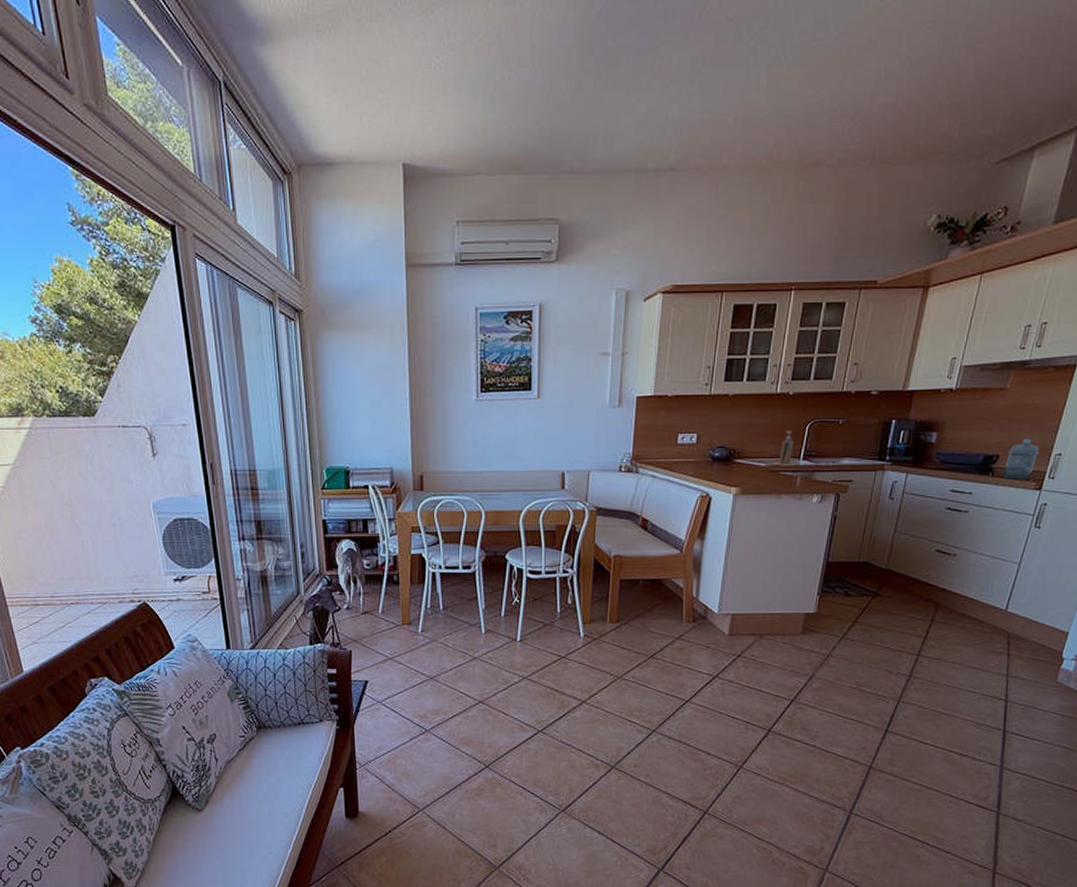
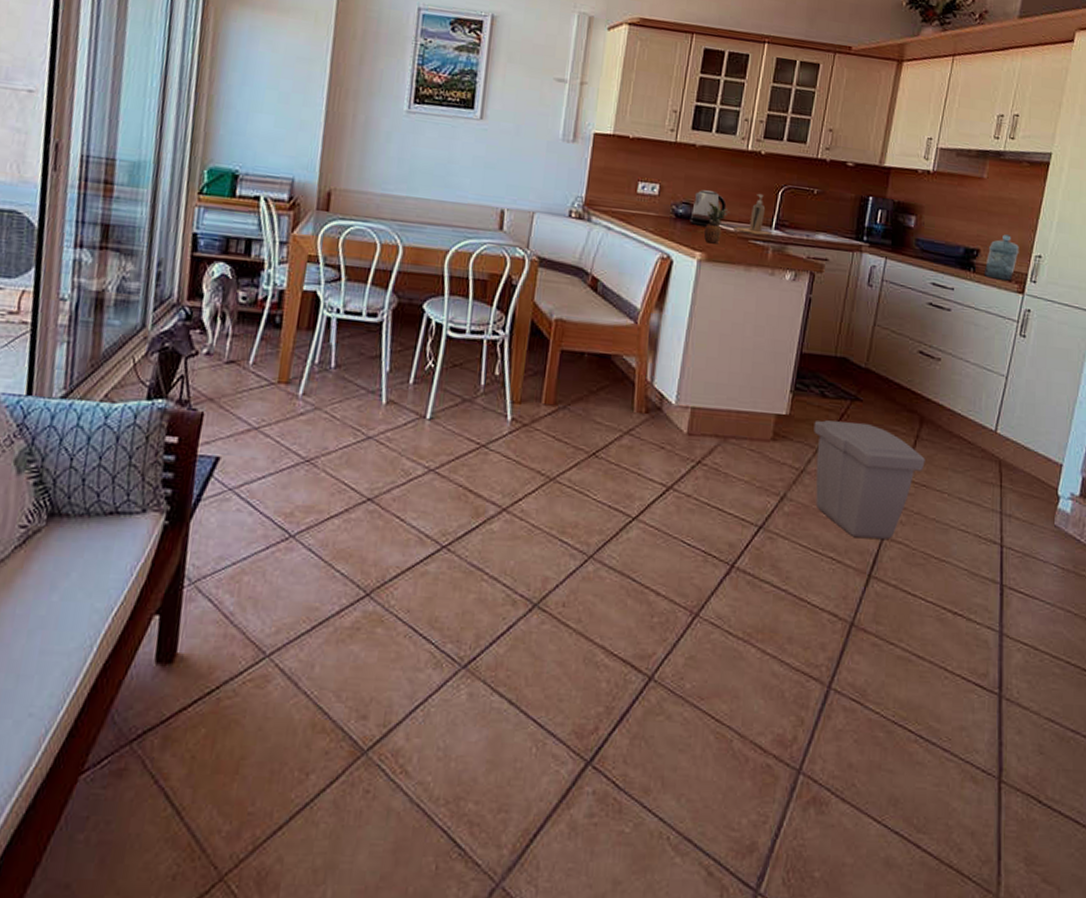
kettle: none [725,434,758,466] -> present [690,190,727,228]
fruit: none [739,443,762,479] -> present [704,201,730,244]
trash can: none [838,614,939,704] -> present [814,420,925,539]

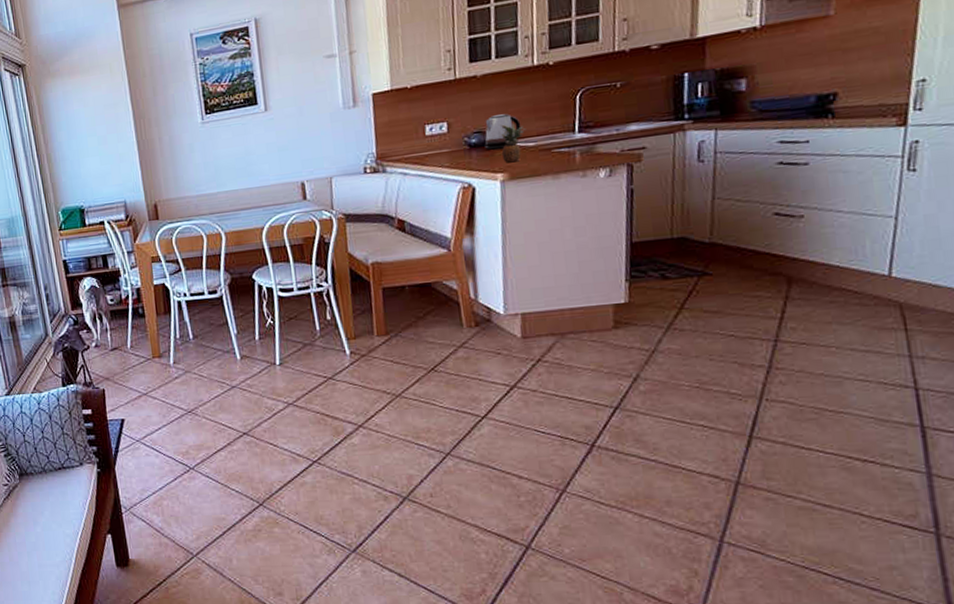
soap dispenser: present [733,193,773,236] -> none [533,102,577,144]
trash can: present [814,420,925,539] -> none [658,295,801,404]
canister: present [983,234,1019,281] -> none [846,67,893,119]

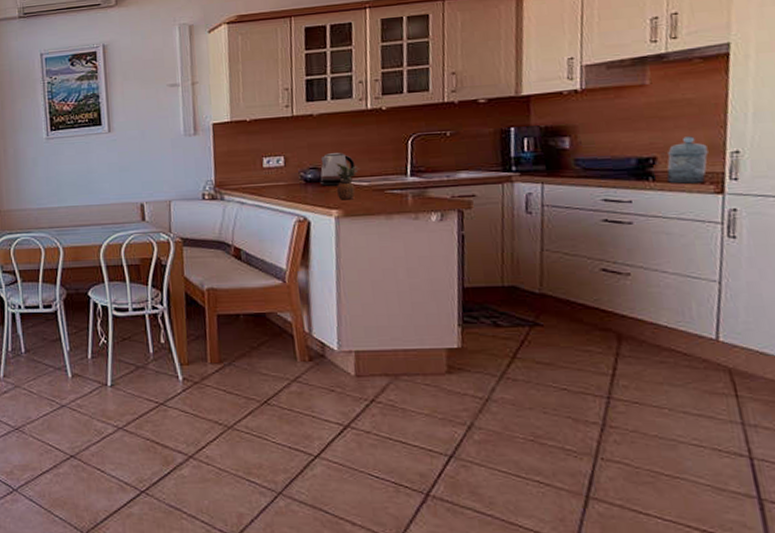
canister: none [846,67,893,119] -> present [666,136,709,184]

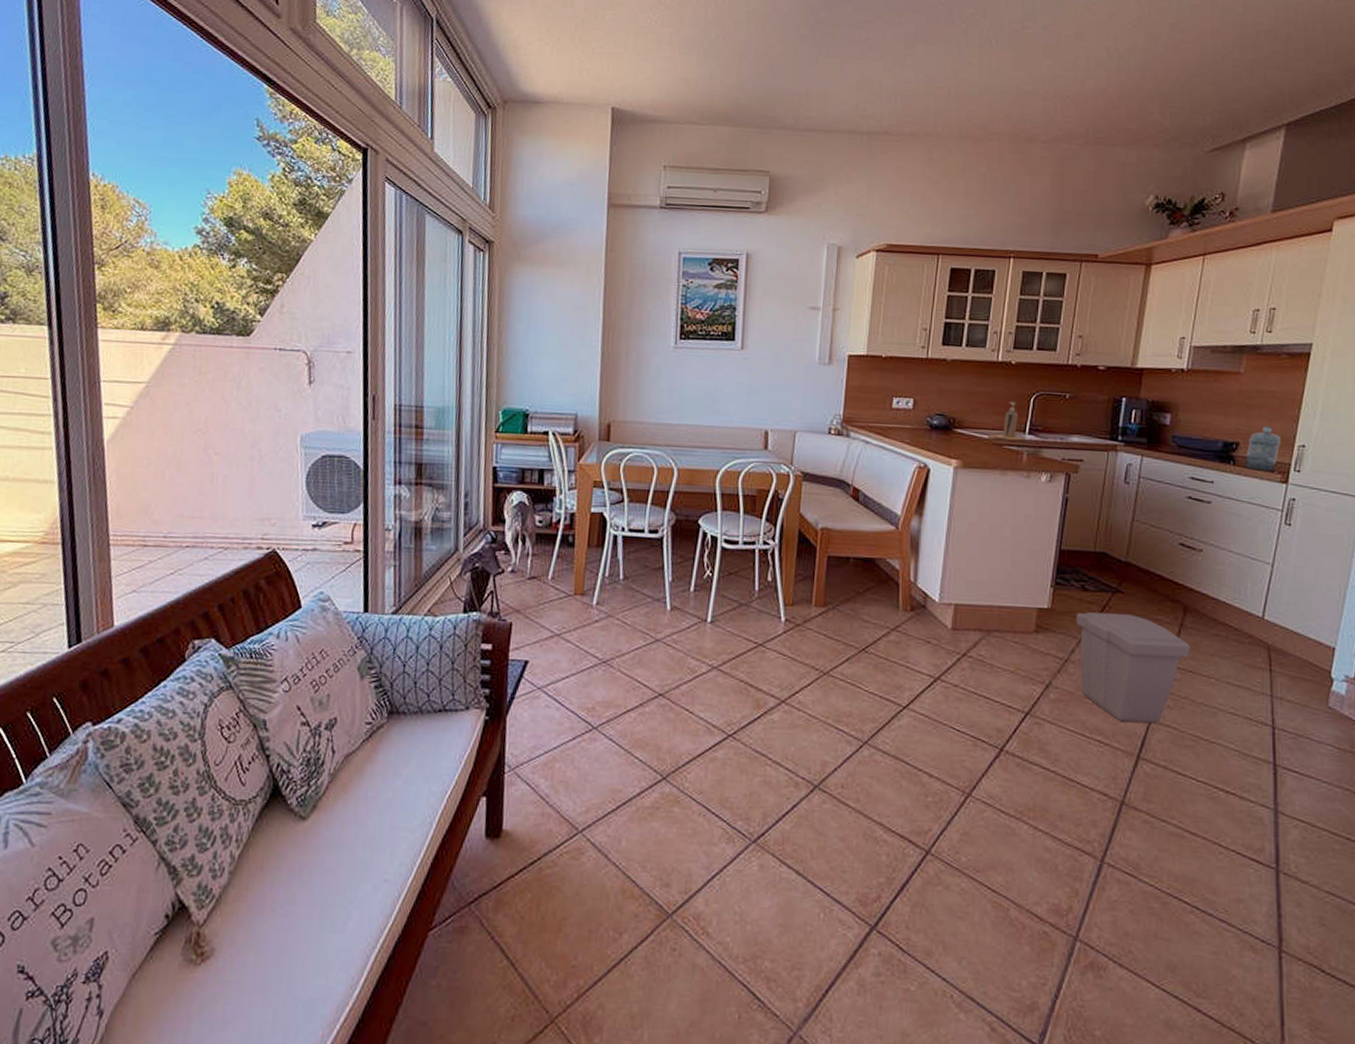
kettle: present [320,153,356,187] -> none [944,401,980,437]
fruit: present [334,162,360,200] -> none [959,411,984,451]
soap dispenser: none [366,146,409,185] -> present [987,401,1026,441]
trash can: none [491,348,633,461] -> present [1076,612,1191,723]

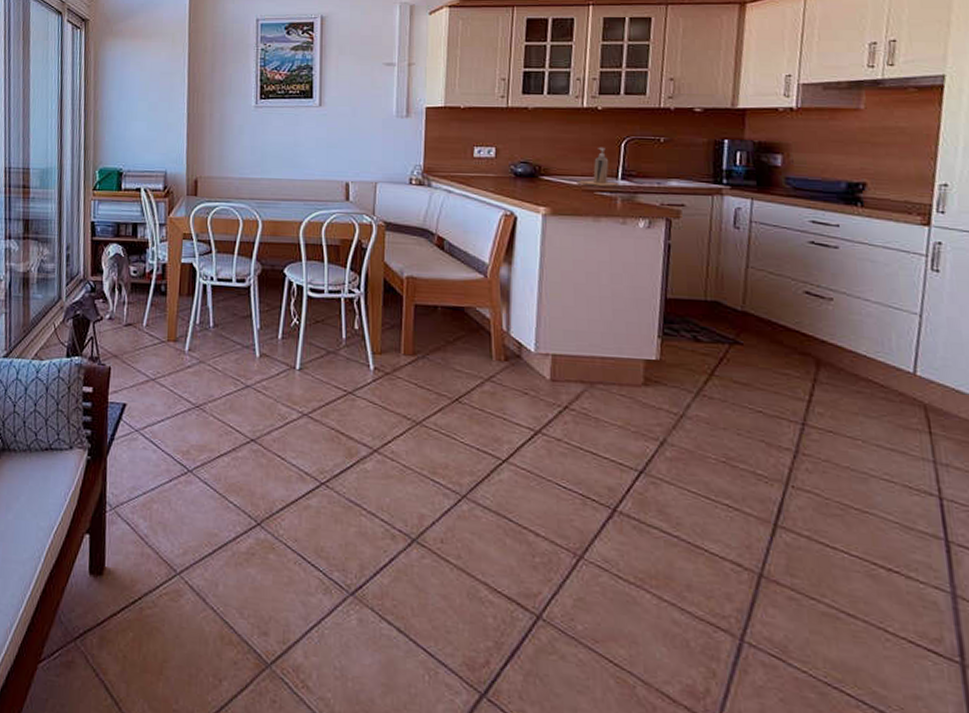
trash can: present [1076,612,1191,723] -> none [689,365,829,488]
canister: present [1244,426,1281,471] -> none [874,165,918,213]

